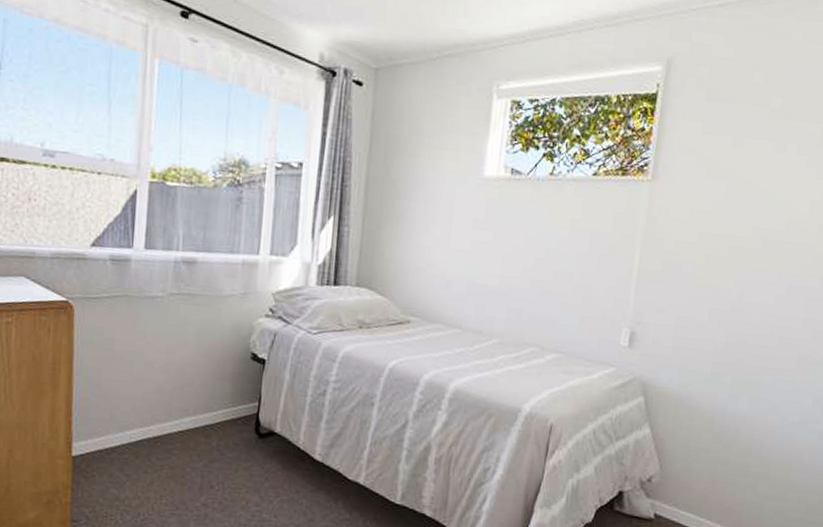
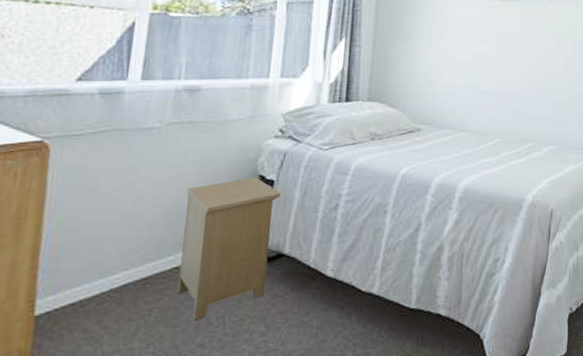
nightstand: none [183,354,273,482] -> present [177,177,282,321]

